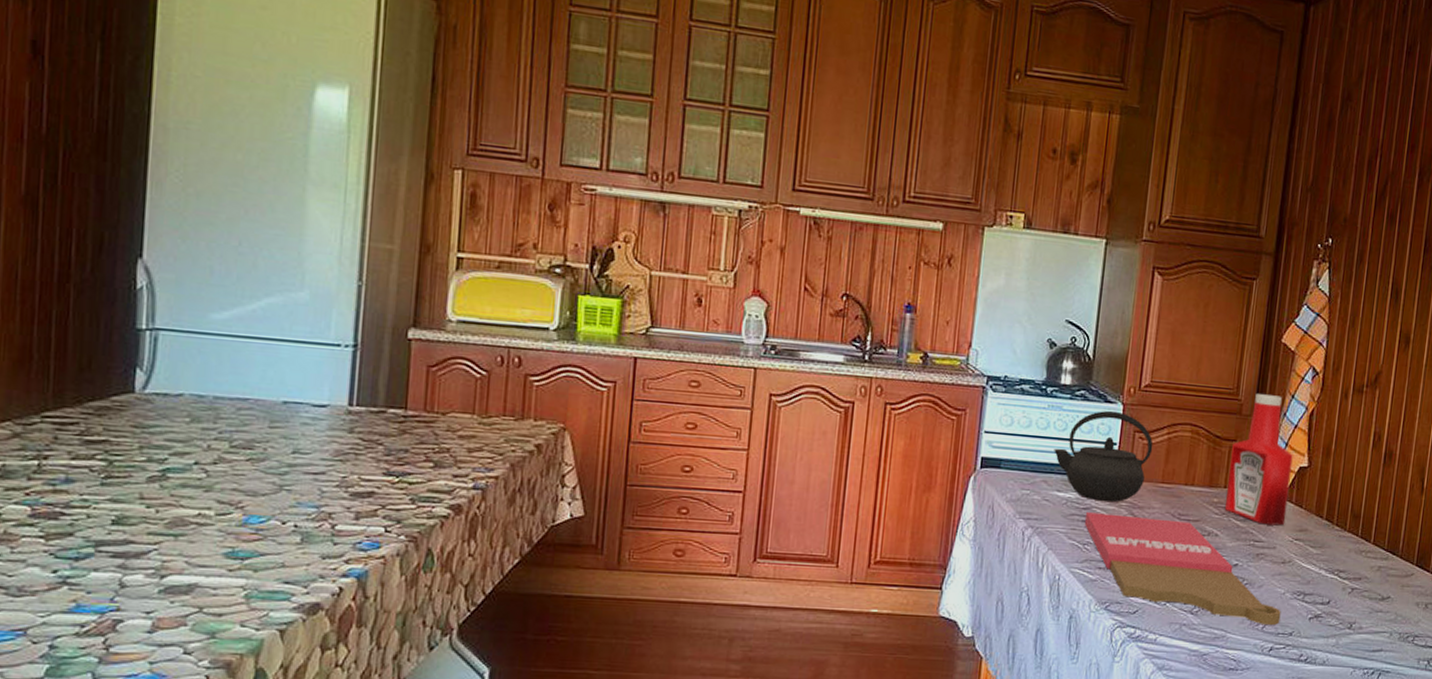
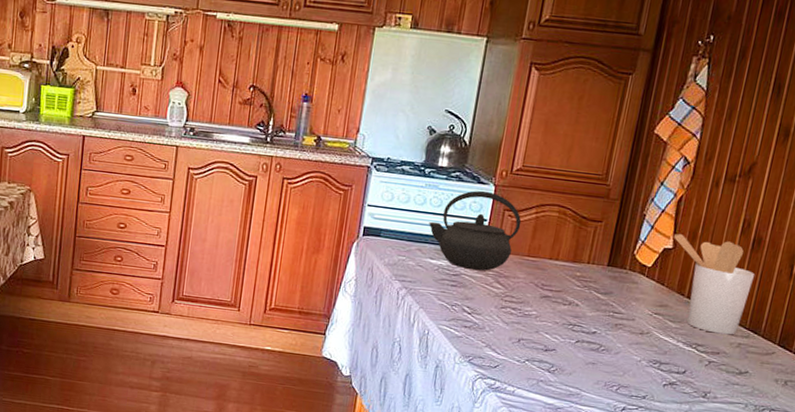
cutting board: present [1085,512,1281,625] -> none [454,278,636,388]
ketchup bottle: present [1224,394,1293,526] -> none [586,180,658,301]
utensil holder: none [1308,449,1389,558] -> present [673,233,755,335]

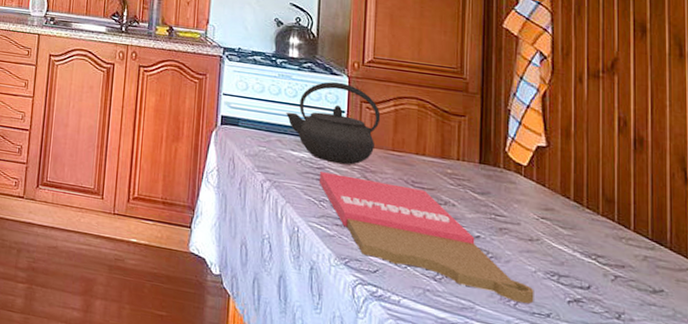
cutting board: none [454,278,636,388] -> present [320,172,534,304]
utensil holder: present [673,233,755,335] -> none [544,130,645,246]

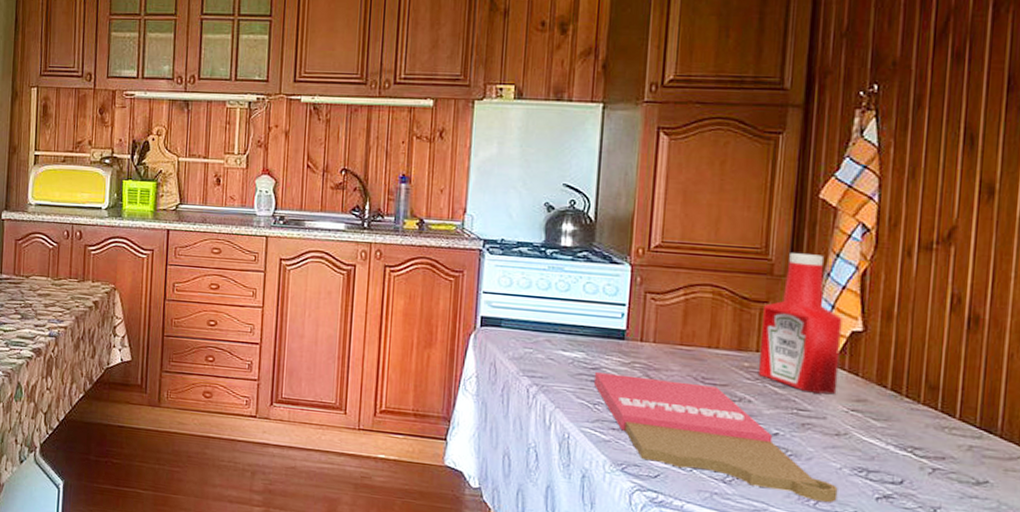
kettle: present [286,81,381,165] -> none [557,271,668,364]
ketchup bottle: none [459,74,529,203] -> present [757,253,843,395]

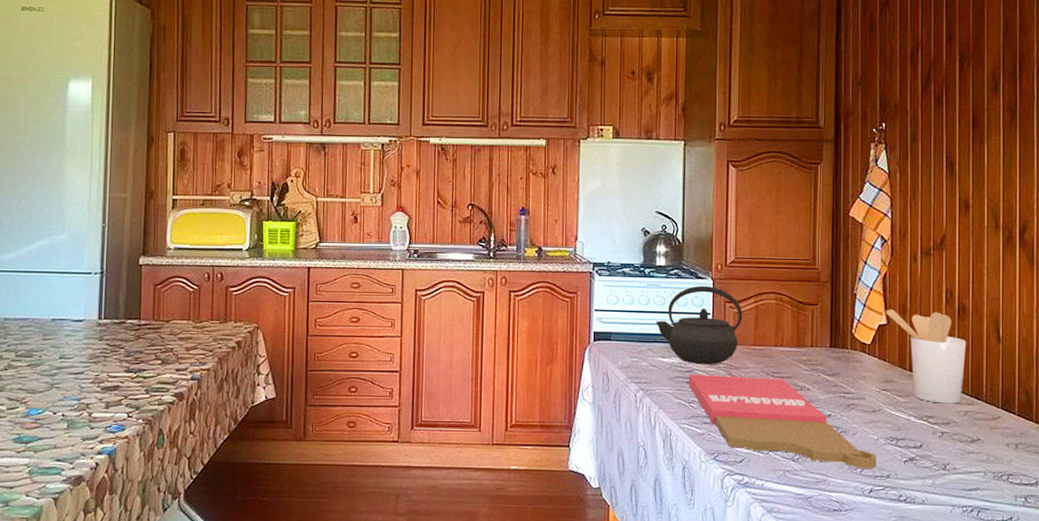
kettle: none [557,271,668,364] -> present [656,285,743,365]
ketchup bottle: present [757,253,843,395] -> none [813,262,872,378]
utensil holder: none [861,312,978,436] -> present [885,308,967,404]

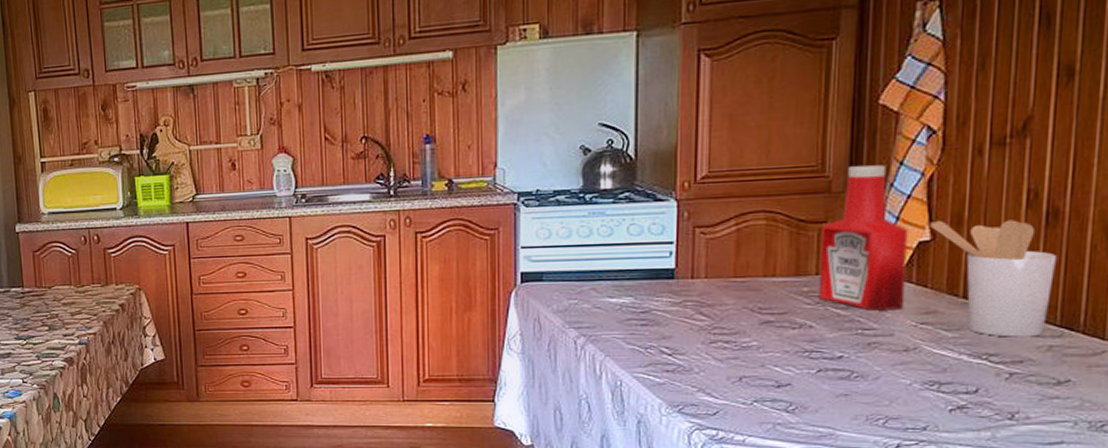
kettle: present [656,285,743,365] -> none [600,208,719,304]
cutting board: present [689,375,877,468] -> none [645,315,908,419]
ketchup bottle: none [813,262,872,378] -> present [818,165,908,311]

